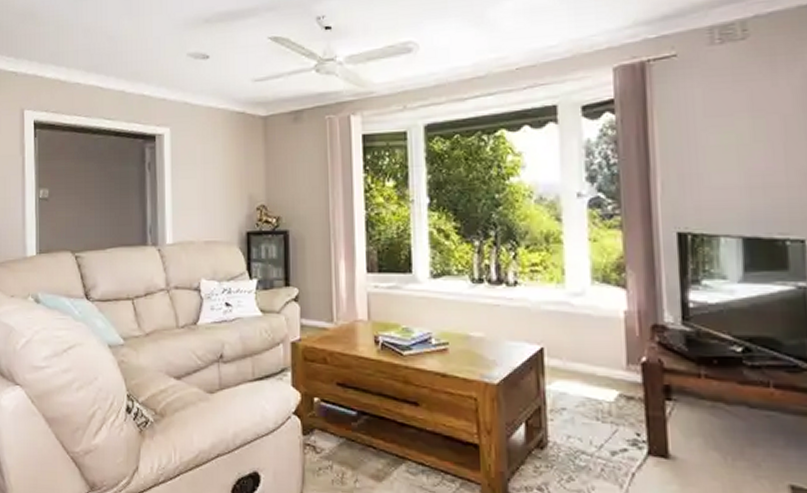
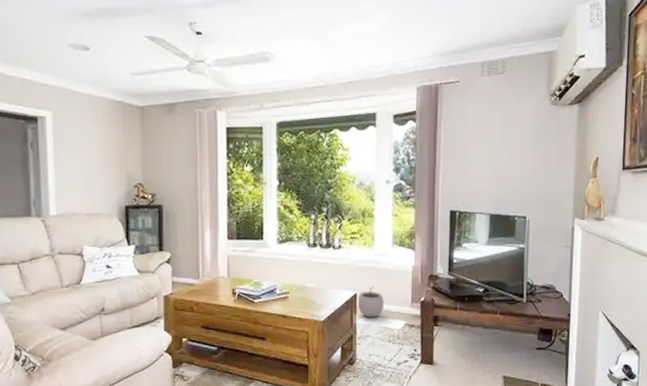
plant pot: none [545,338,586,383] -> present [357,286,385,318]

